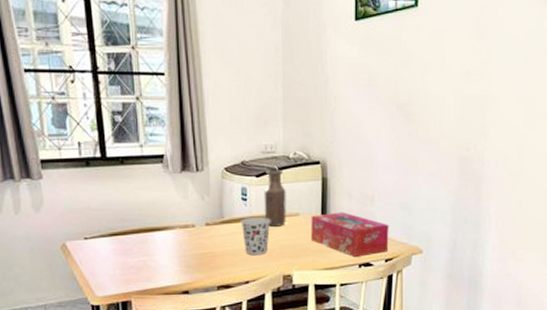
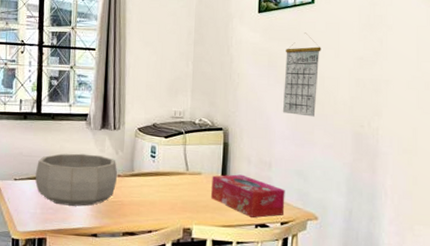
decorative bowl: none [108,202,206,263] -> present [35,153,118,206]
cup: present [241,217,271,256] -> none [148,173,175,208]
bottle: present [264,169,287,227] -> none [169,132,191,183]
calendar: none [384,43,426,142] -> present [282,32,321,117]

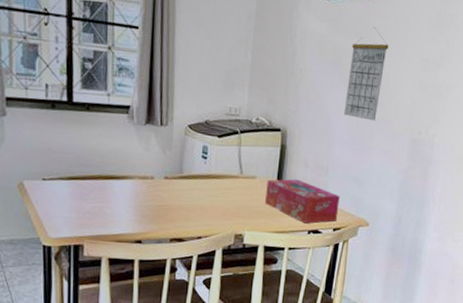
decorative bowl: present [35,153,118,206] -> none [68,151,165,211]

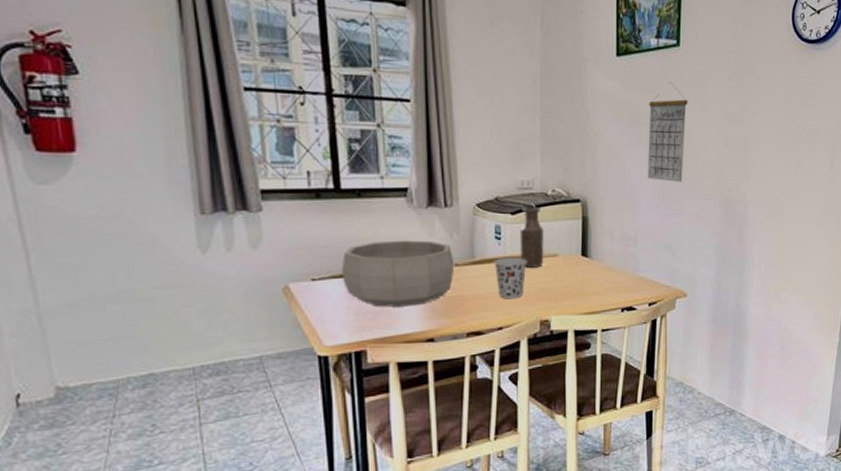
decorative bowl: none [68,151,165,211] -> present [341,240,455,307]
cup: none [199,175,228,213] -> present [494,258,527,299]
bottle: none [222,131,246,187] -> present [519,207,544,268]
tissue box: present [265,179,340,224] -> none [571,253,652,302]

